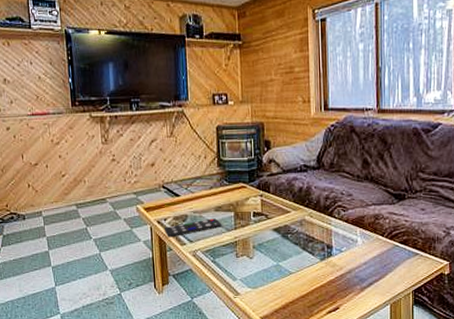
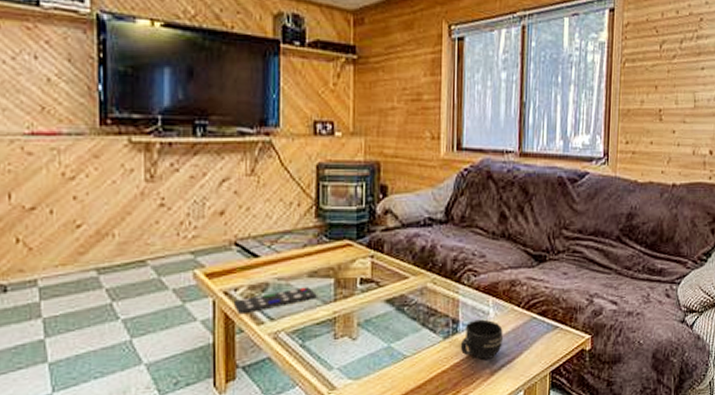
mug: none [334,246,370,278] -> present [460,319,503,359]

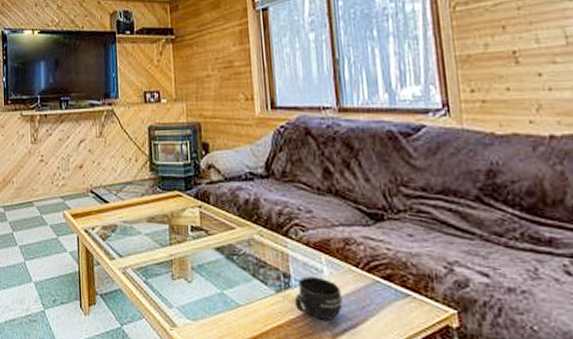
remote control: present [233,287,317,315] -> none [91,230,155,250]

